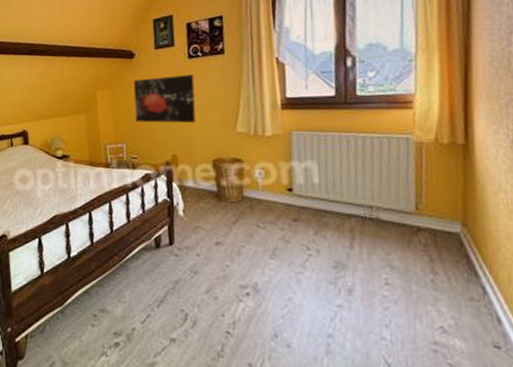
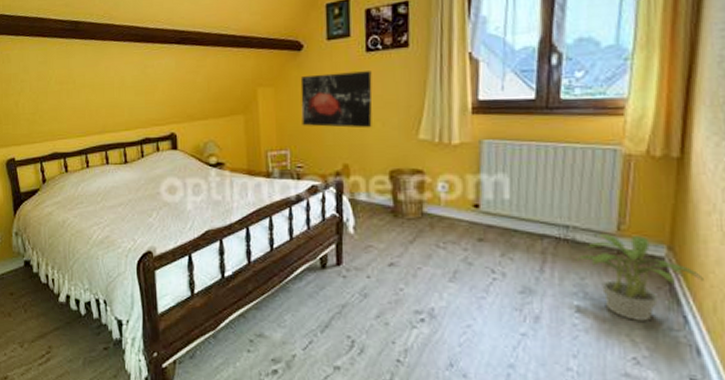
potted plant: none [379,211,497,292] -> present [573,232,703,321]

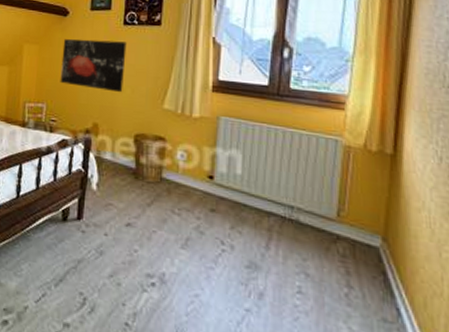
potted plant: present [573,232,703,321] -> none [297,216,415,310]

